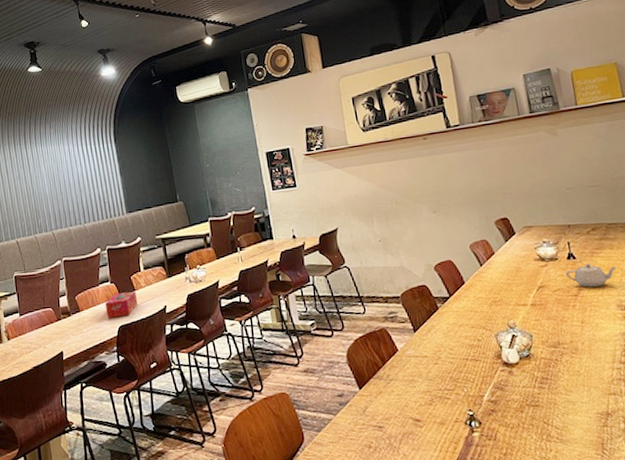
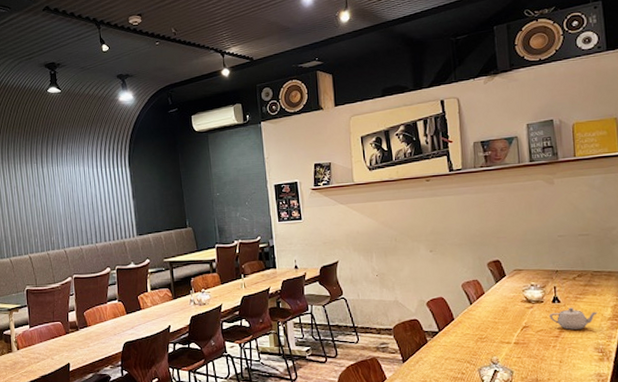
tissue box: present [105,290,138,318] -> none [112,310,144,334]

